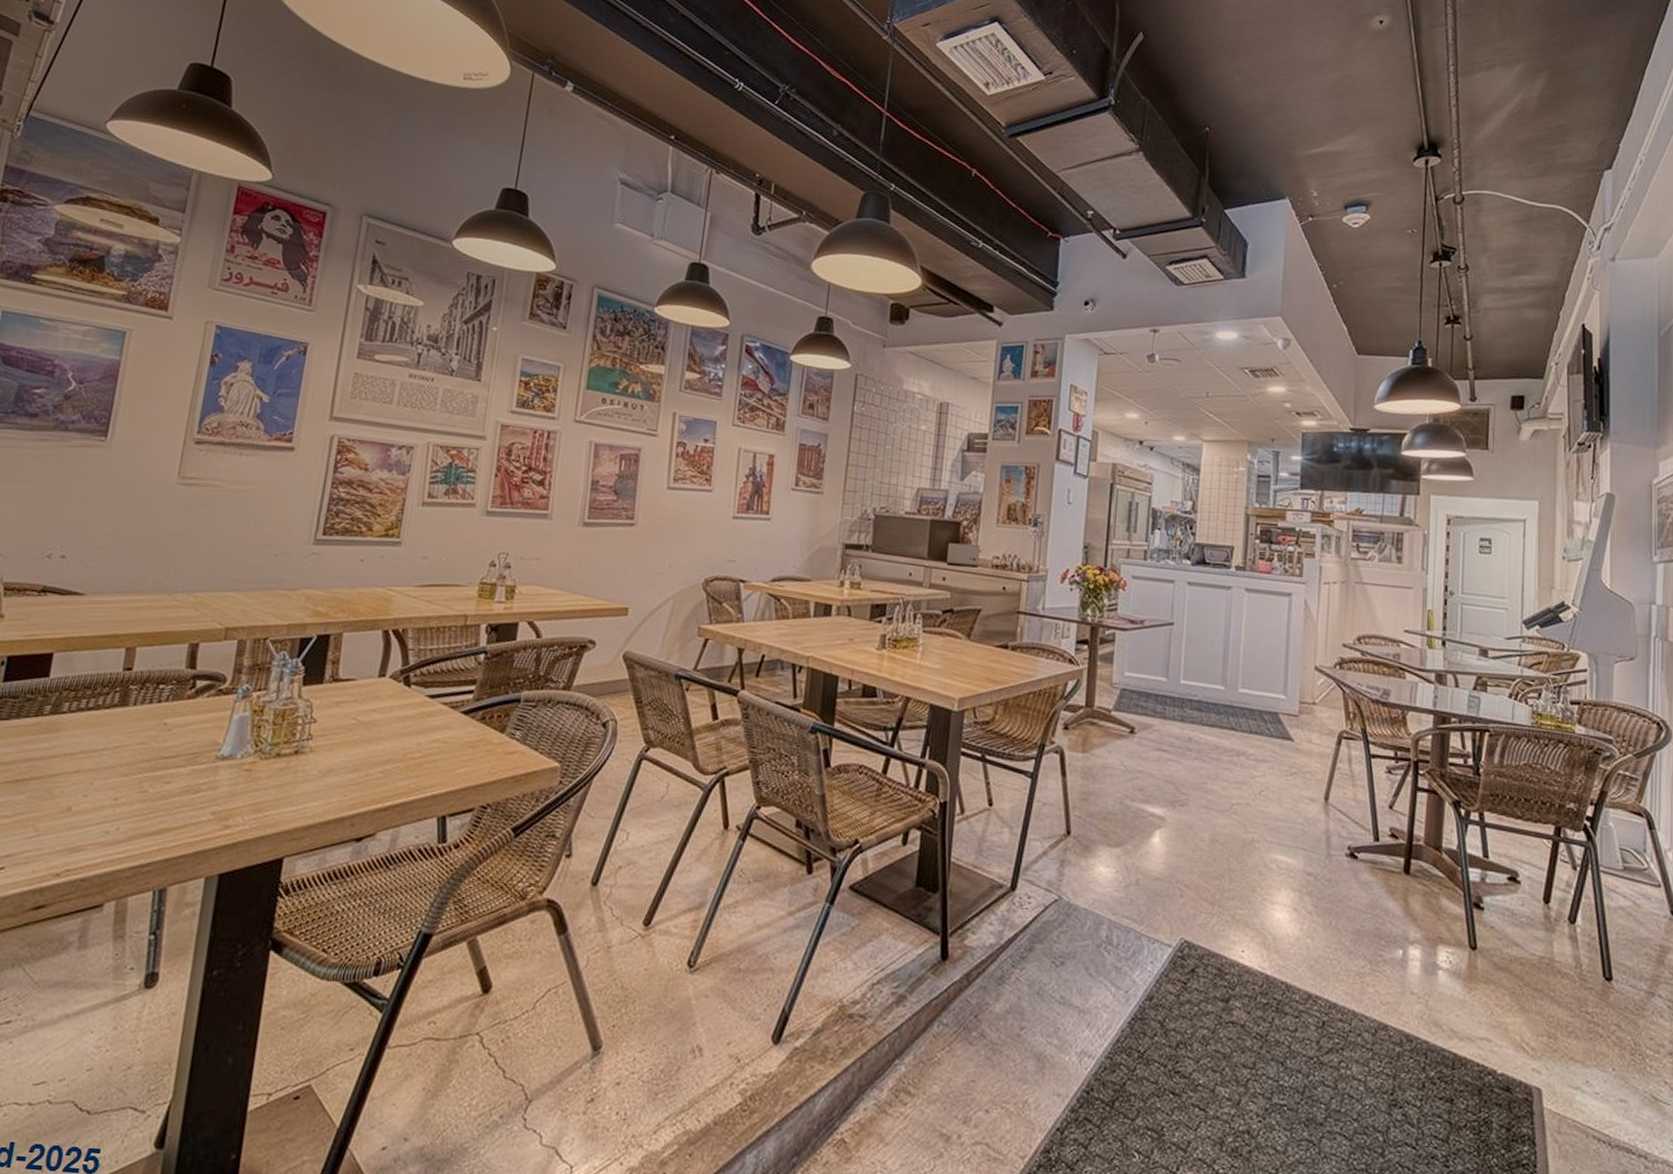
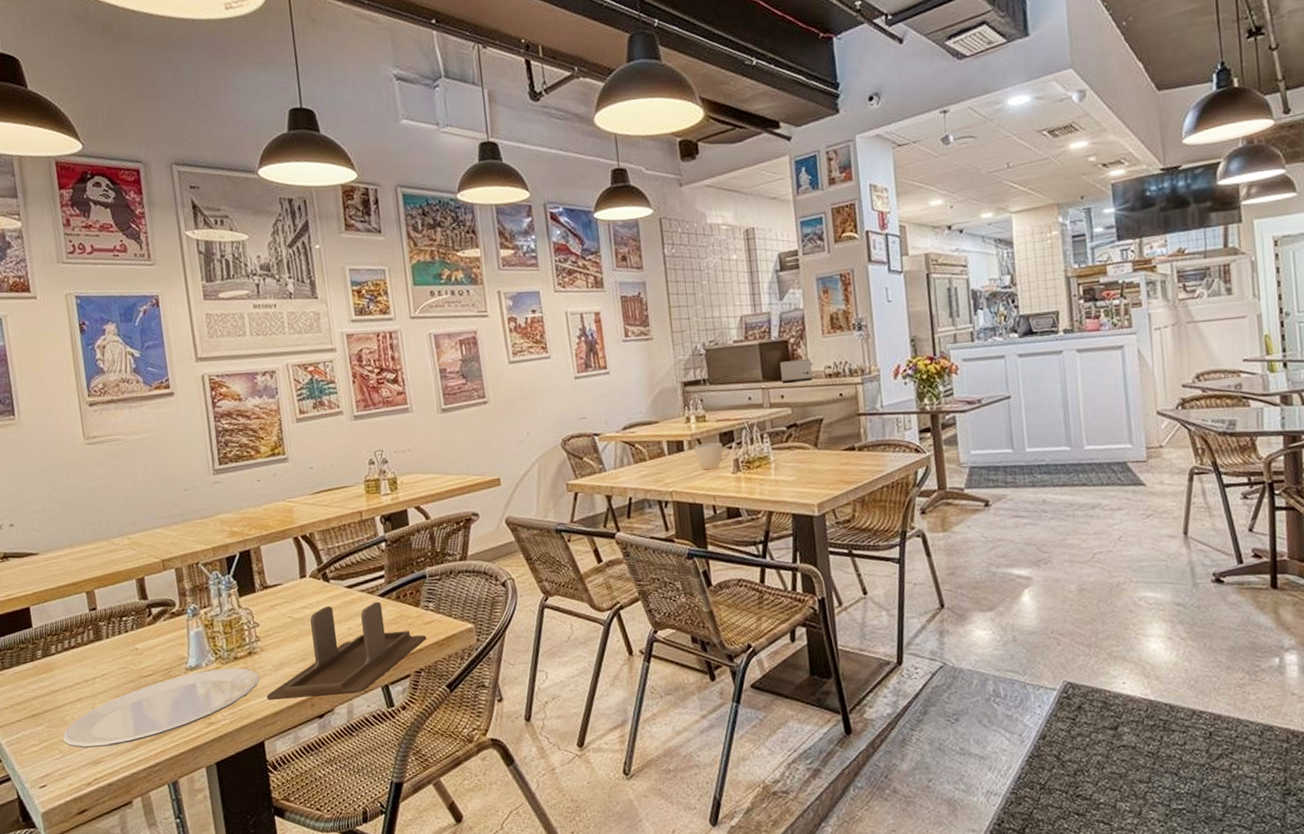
plate: none [42,763,301,834] -> present [62,667,261,748]
napkin holder: none [301,713,504,819] -> present [266,601,427,699]
cup: none [842,611,880,642] -> present [694,442,731,470]

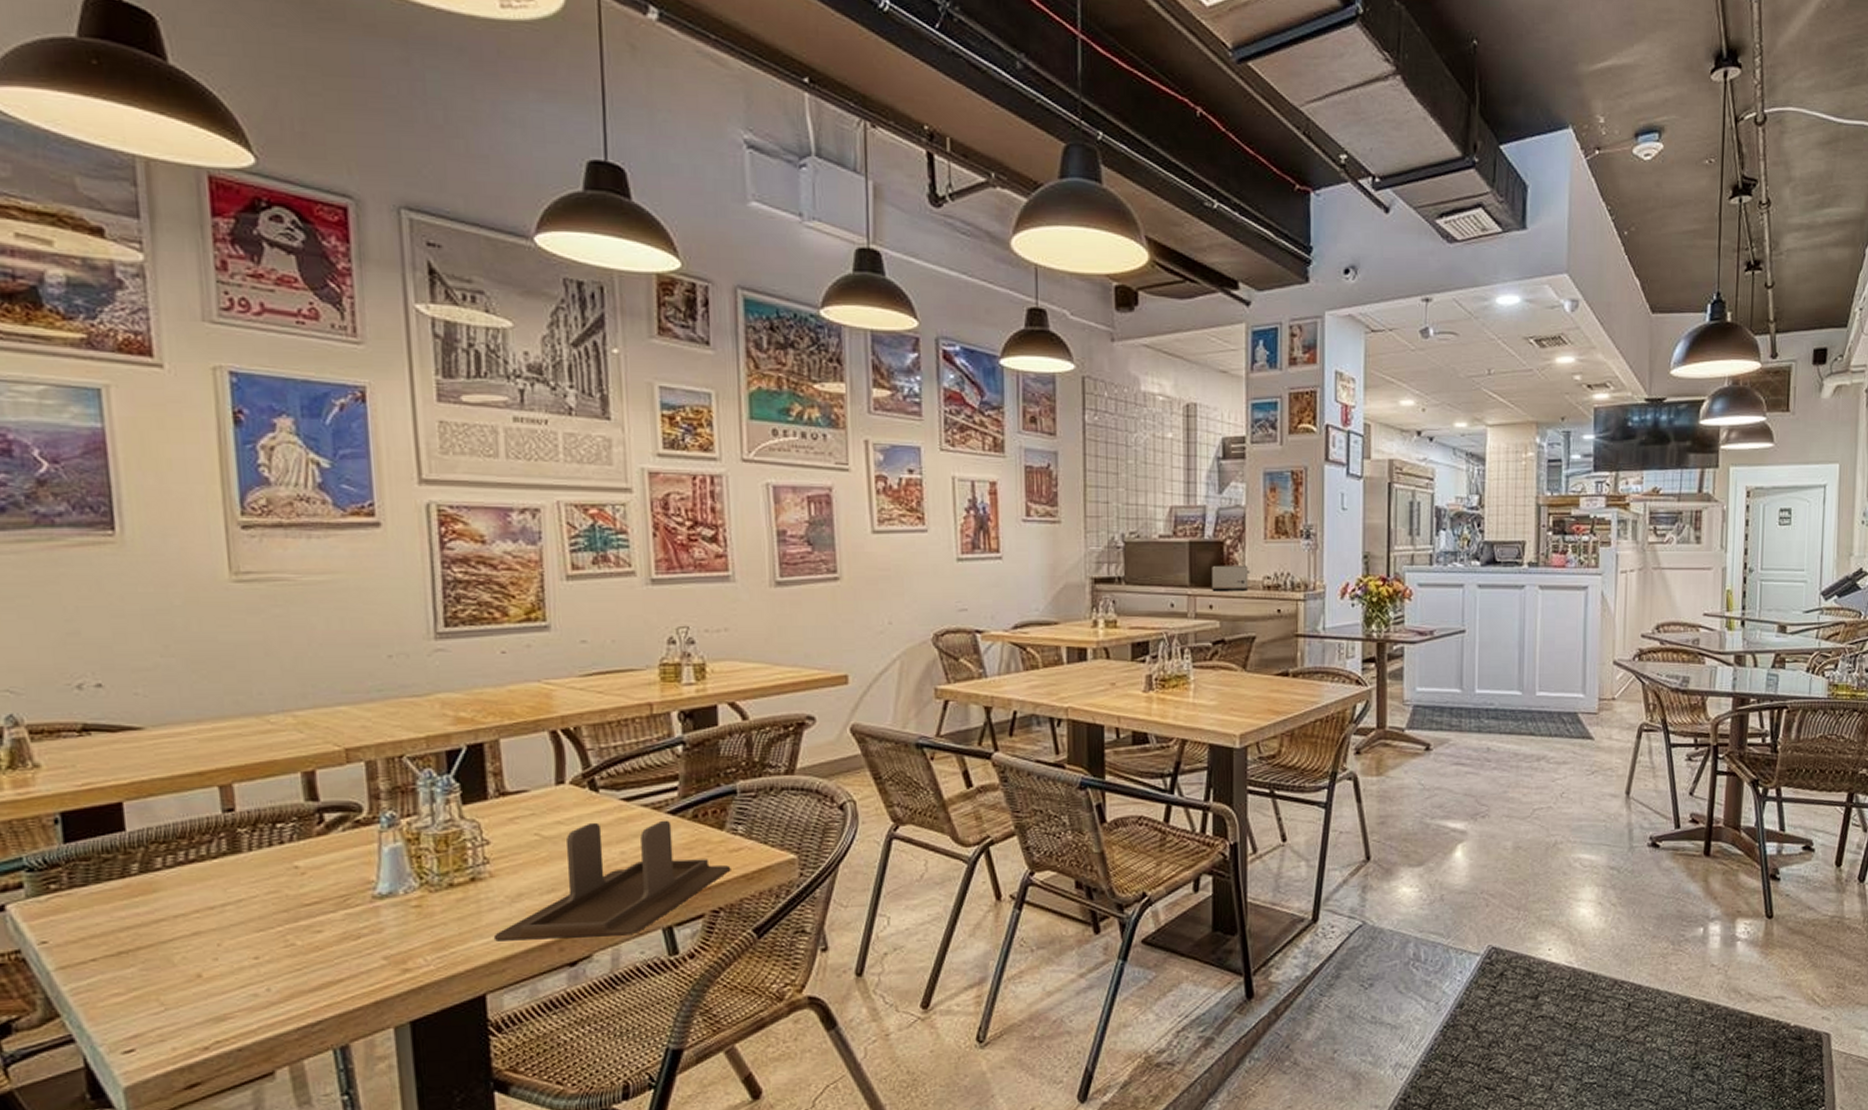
plate: present [62,667,261,748] -> none [166,897,486,1000]
cup: present [694,442,731,470] -> none [1100,653,1144,685]

